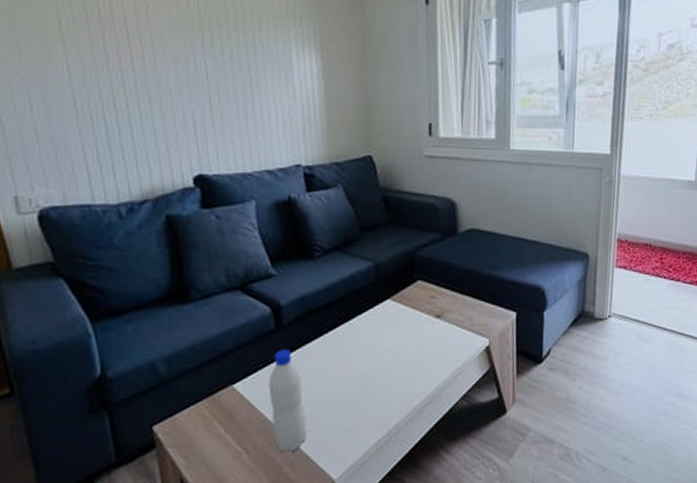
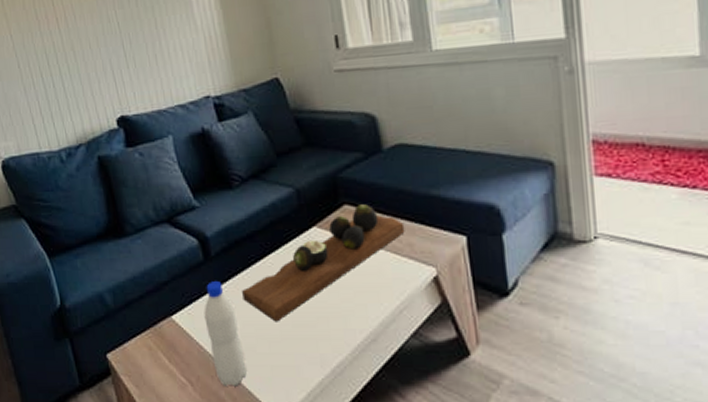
decorative tray: none [310,281,468,389] -> present [241,204,405,322]

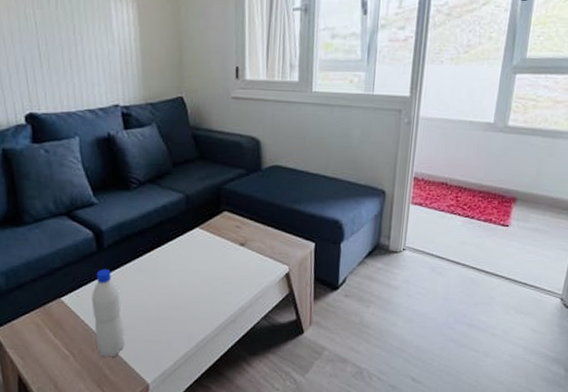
decorative tray: present [241,204,405,322] -> none [127,212,270,305]

